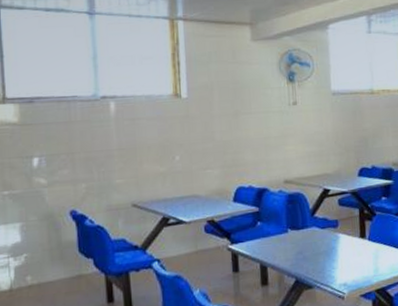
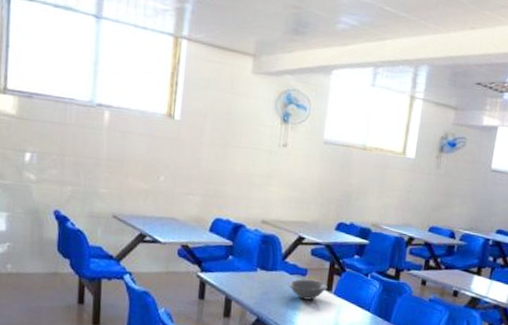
bowl: none [322,230,361,252] -> present [288,279,328,300]

